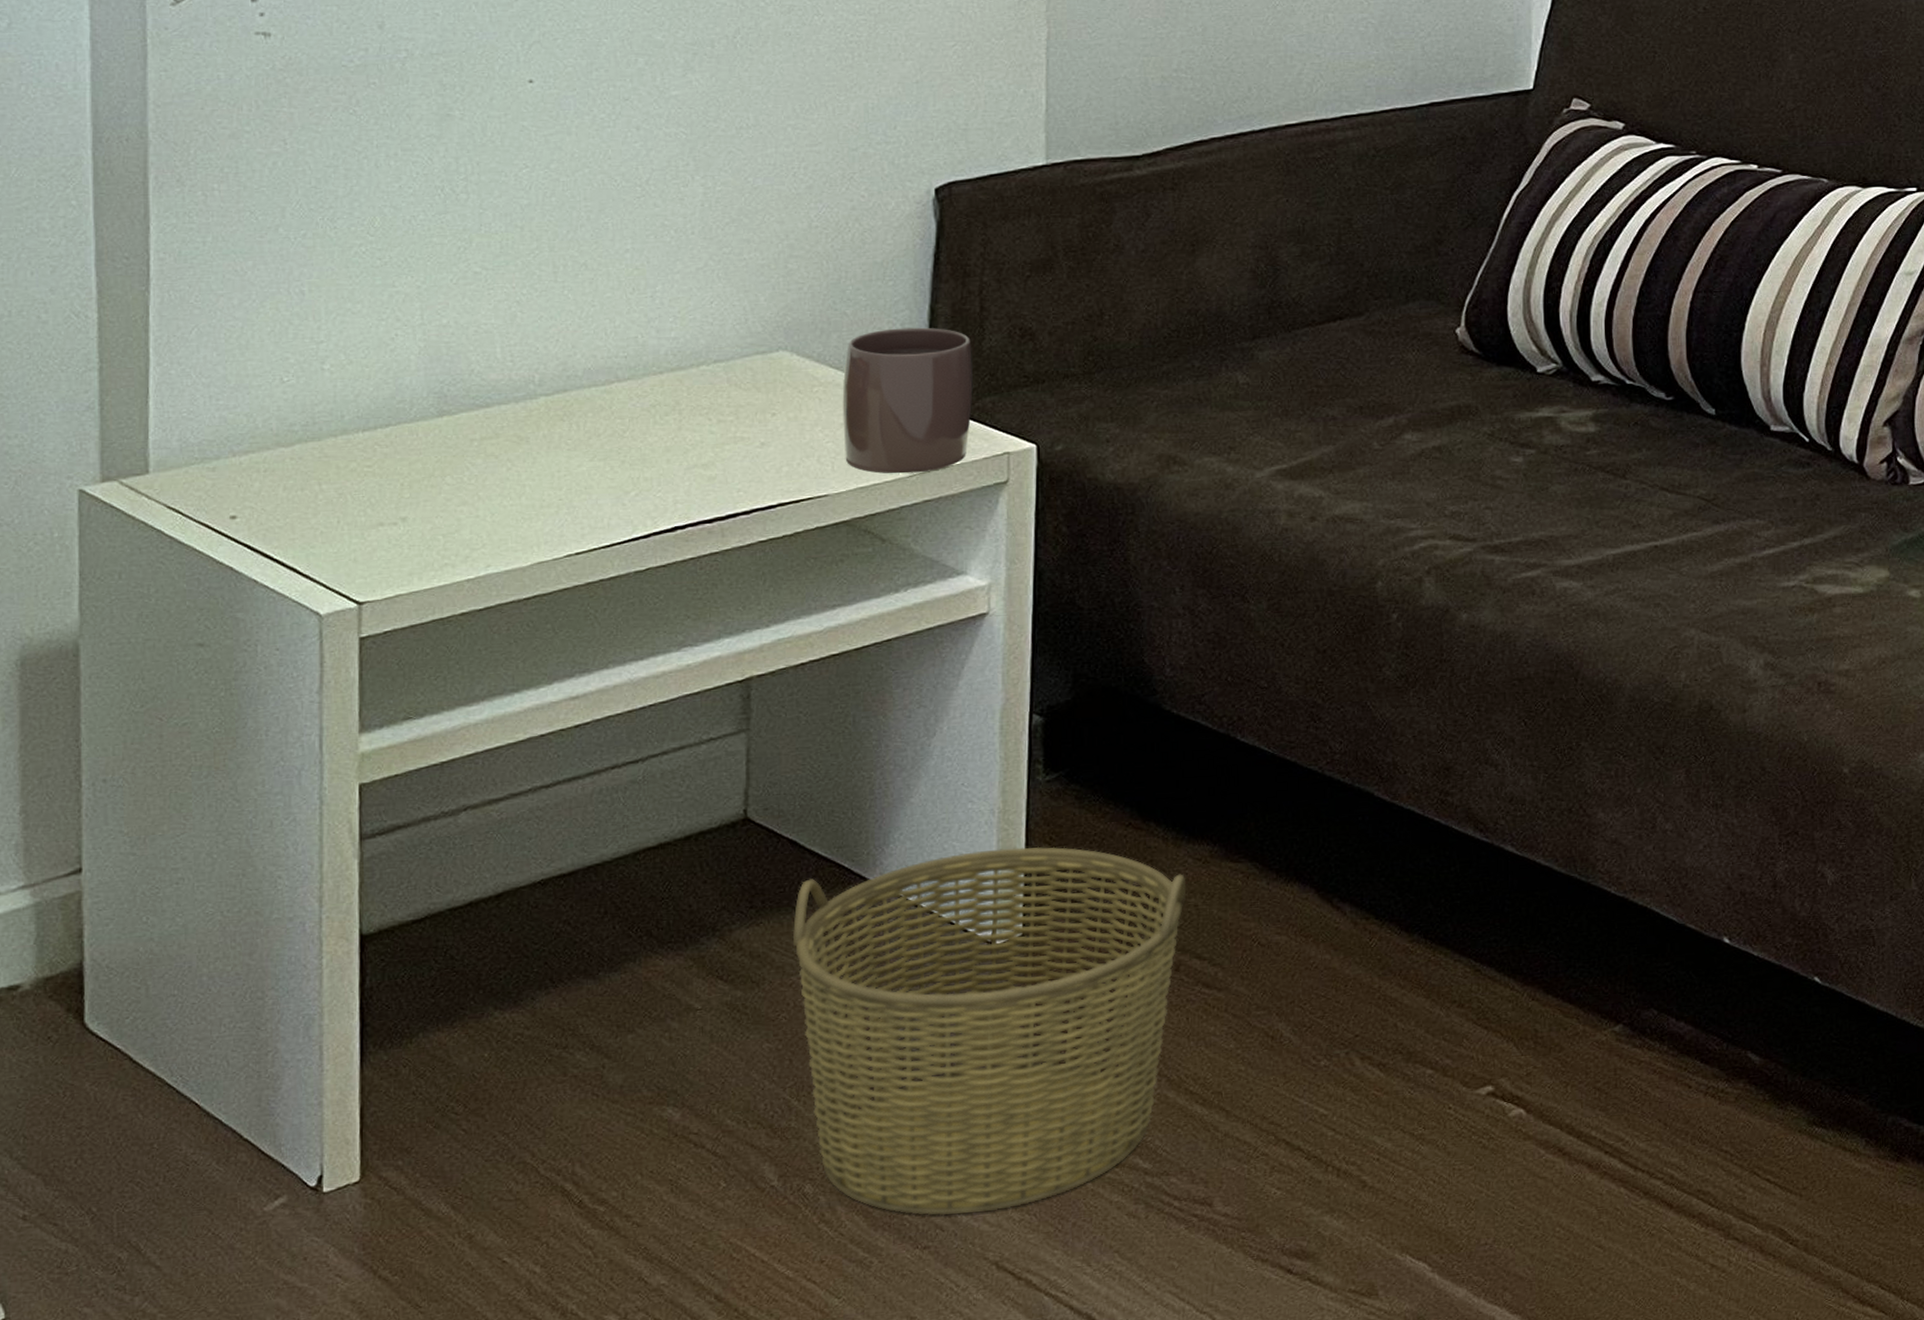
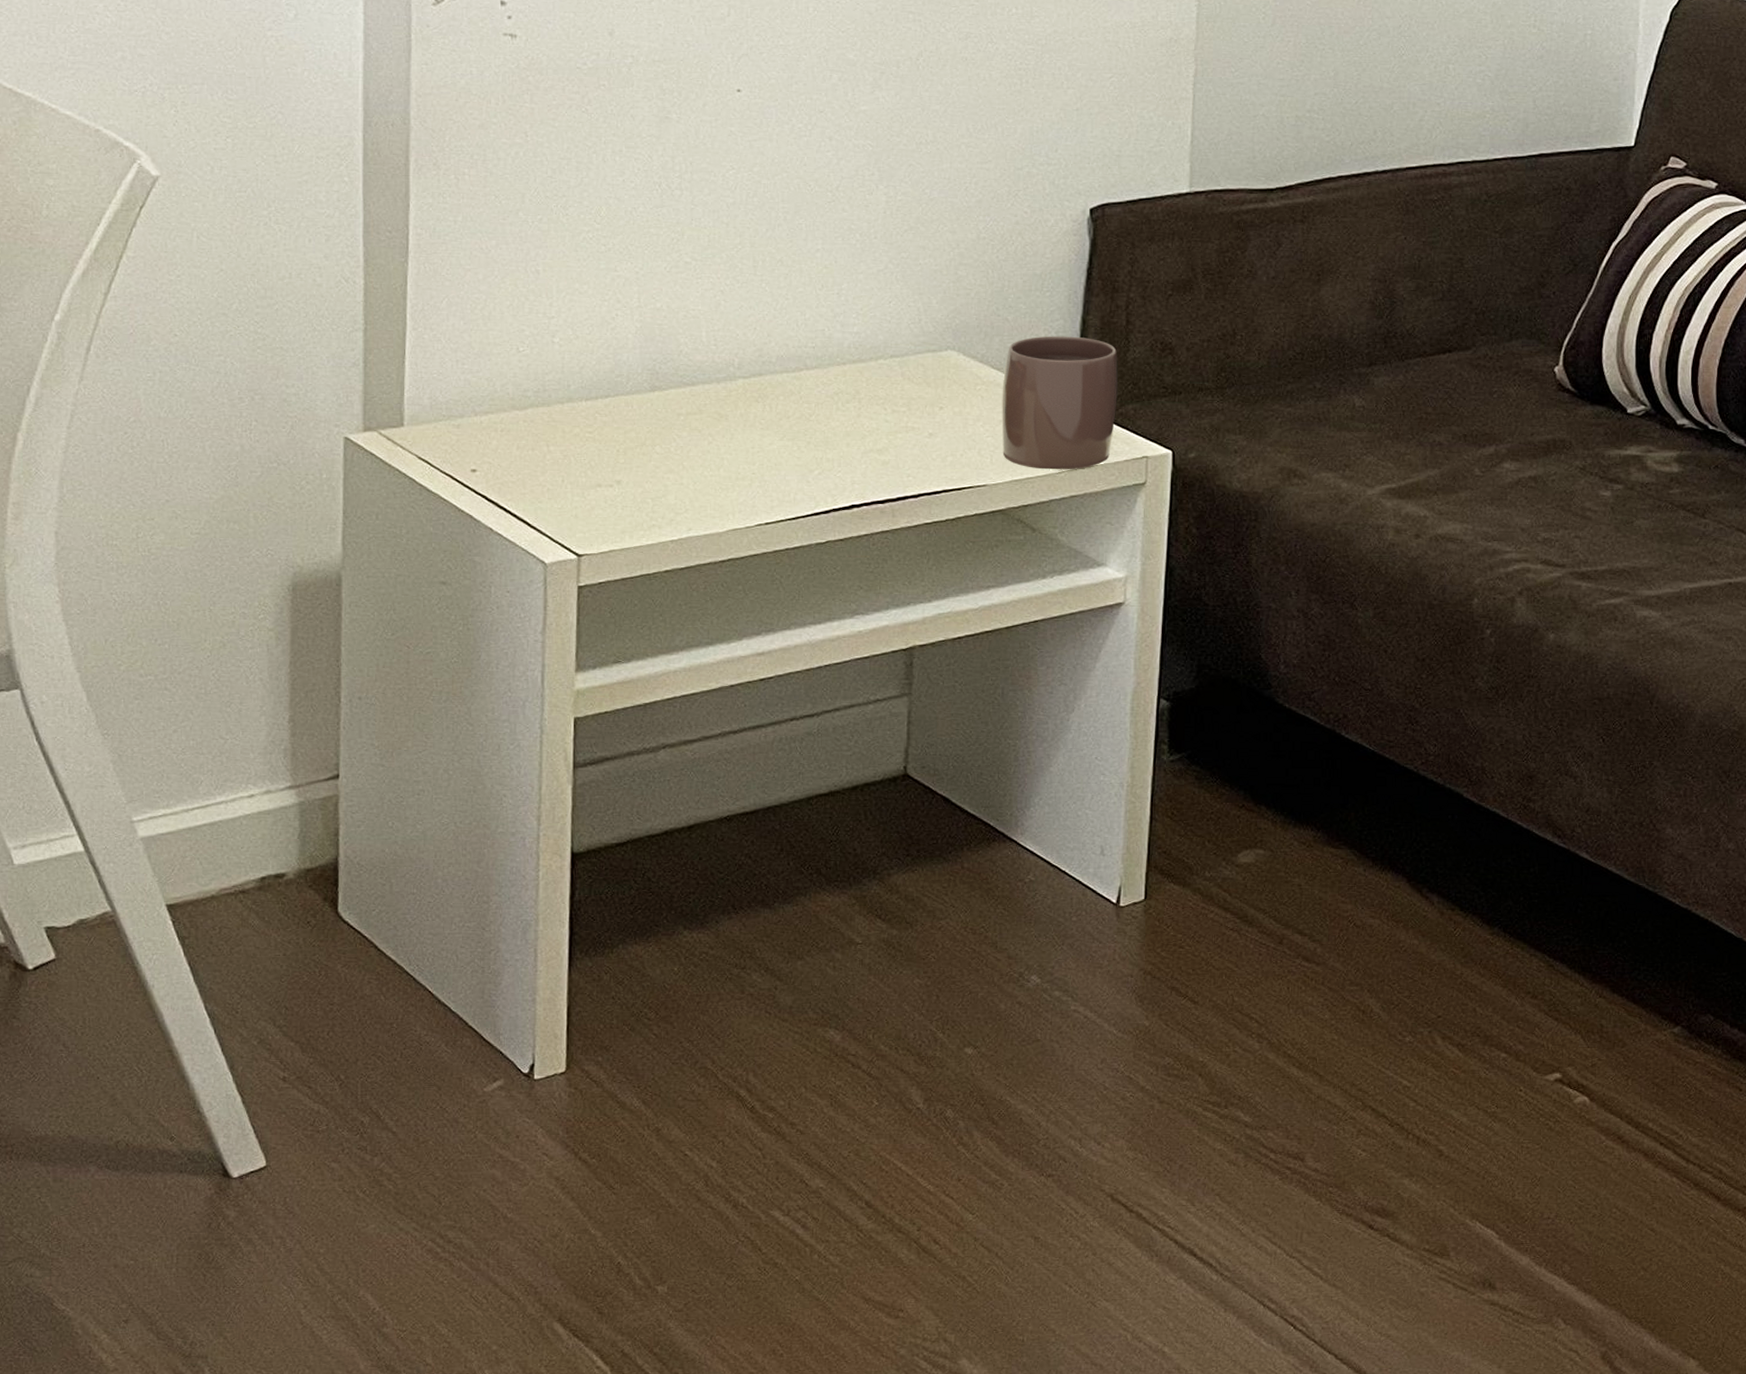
basket: present [792,846,1187,1216] -> none [942,819,1292,1148]

